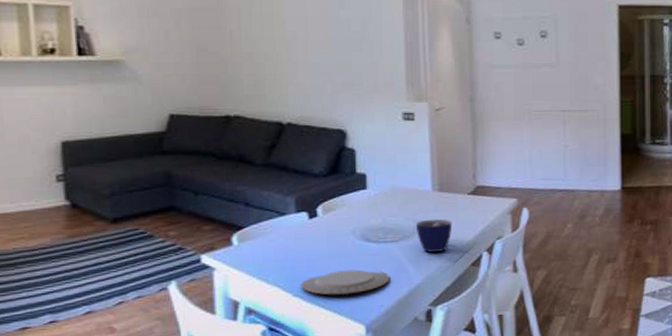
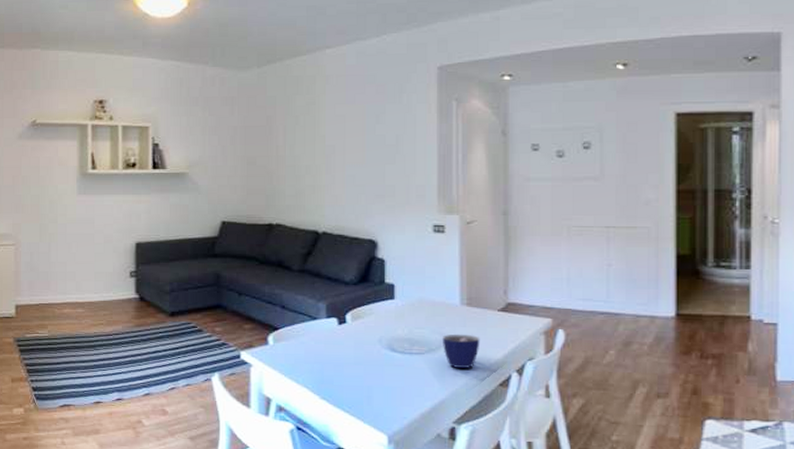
plate: present [300,269,390,295] -> none [327,378,414,402]

